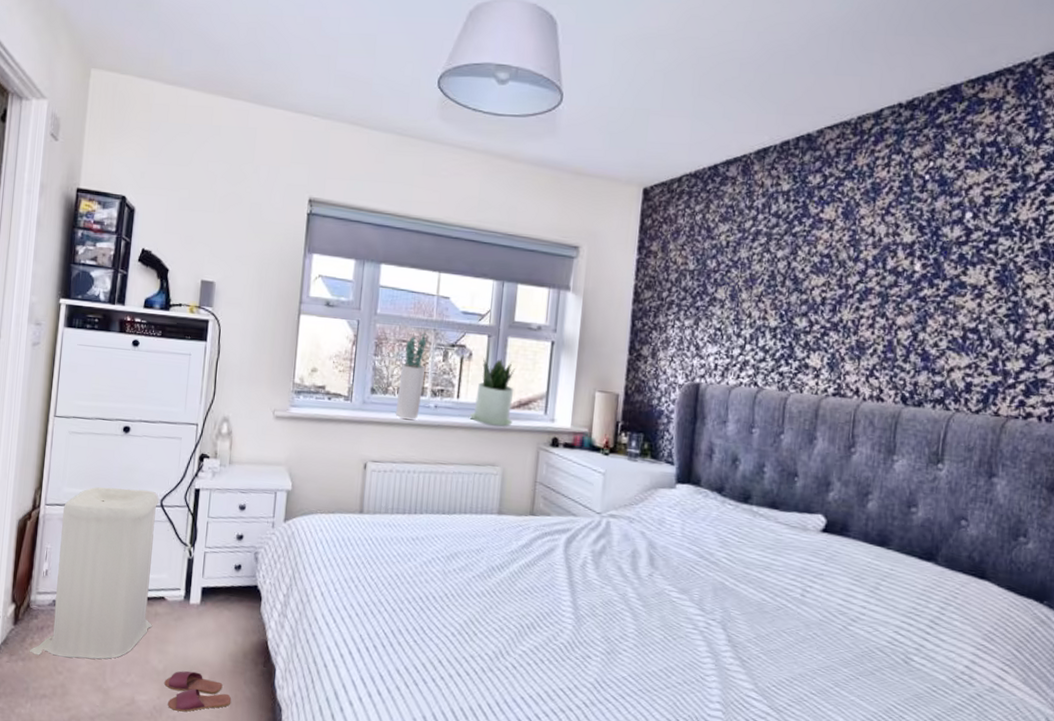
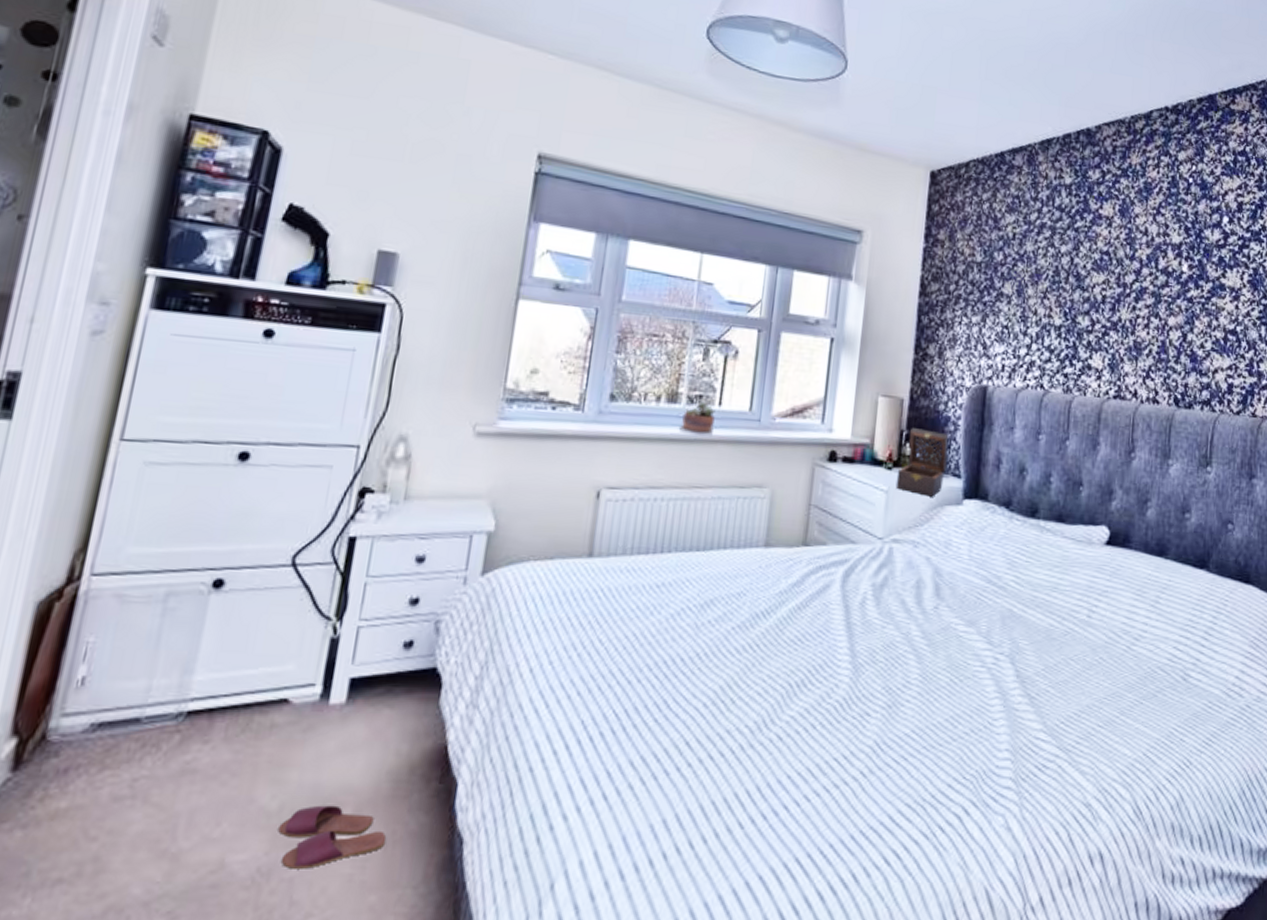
laundry basket: present [29,487,160,659] -> none [37,542,291,816]
vase: present [395,329,428,420] -> none [640,321,685,434]
succulent plant: none [425,394,455,425] -> present [678,401,716,438]
planter: present [469,358,515,428] -> none [733,357,789,441]
jewelry box: none [612,419,662,480] -> present [895,427,949,497]

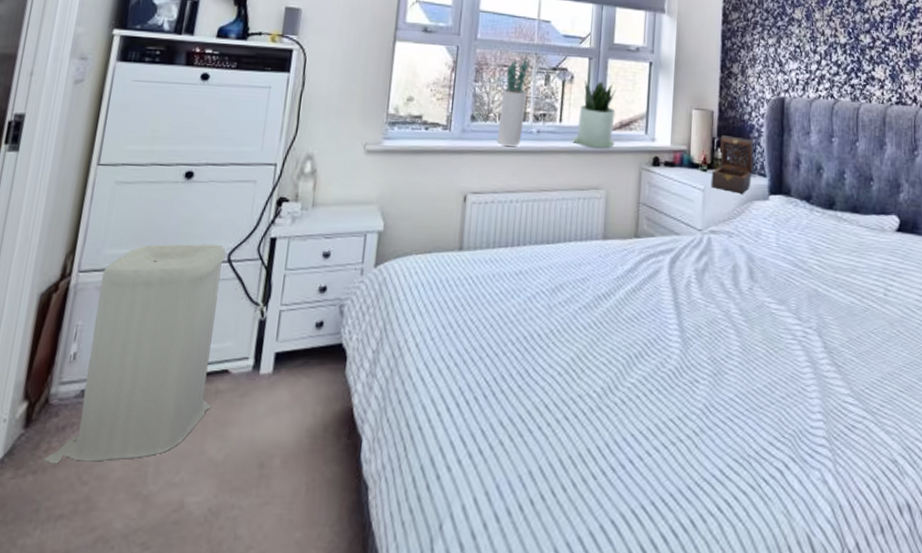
laundry basket: none [37,542,291,816] -> present [43,243,227,464]
slippers: present [278,805,386,869] -> none [224,457,307,509]
vase: none [640,321,685,434] -> present [496,53,529,147]
succulent plant: present [678,401,716,438] -> none [527,119,557,150]
planter: none [733,357,789,441] -> present [572,80,616,150]

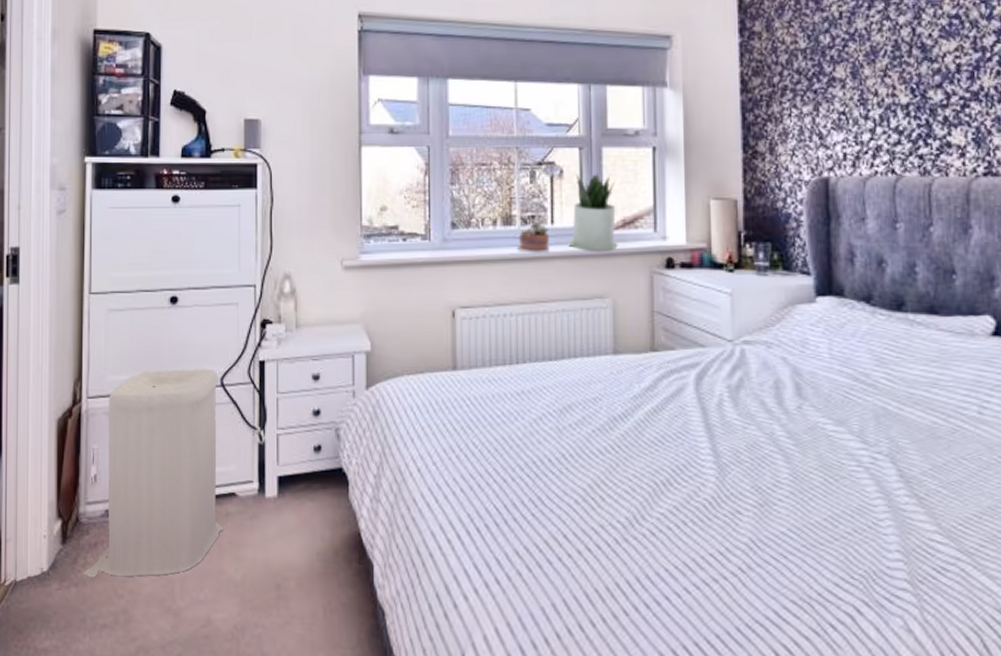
vase: present [496,53,529,147] -> none [481,148,512,255]
succulent plant: none [527,119,557,150] -> present [517,221,549,255]
jewelry box: present [710,134,754,194] -> none [739,227,793,296]

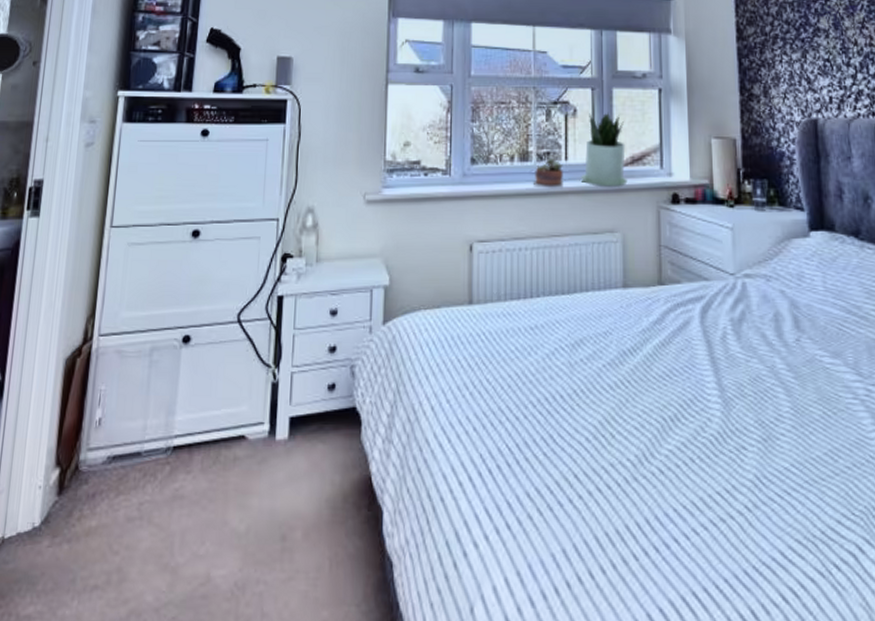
laundry basket: present [82,368,225,578] -> none [77,304,236,533]

